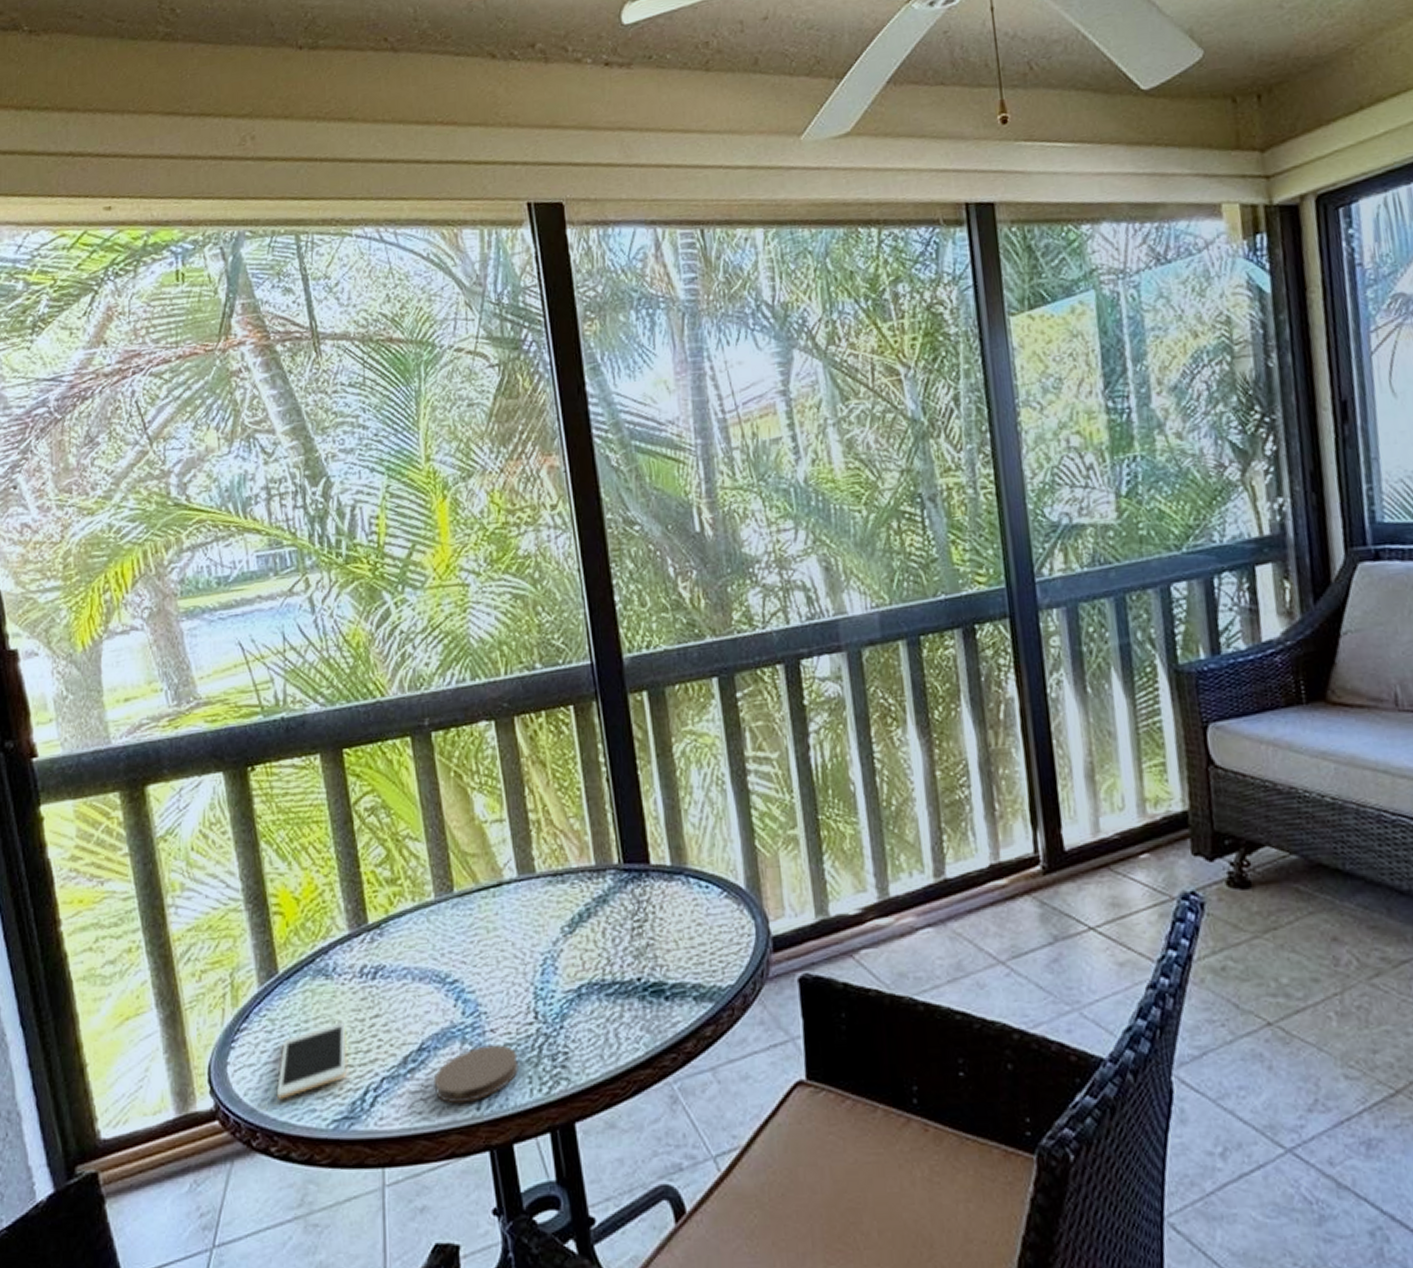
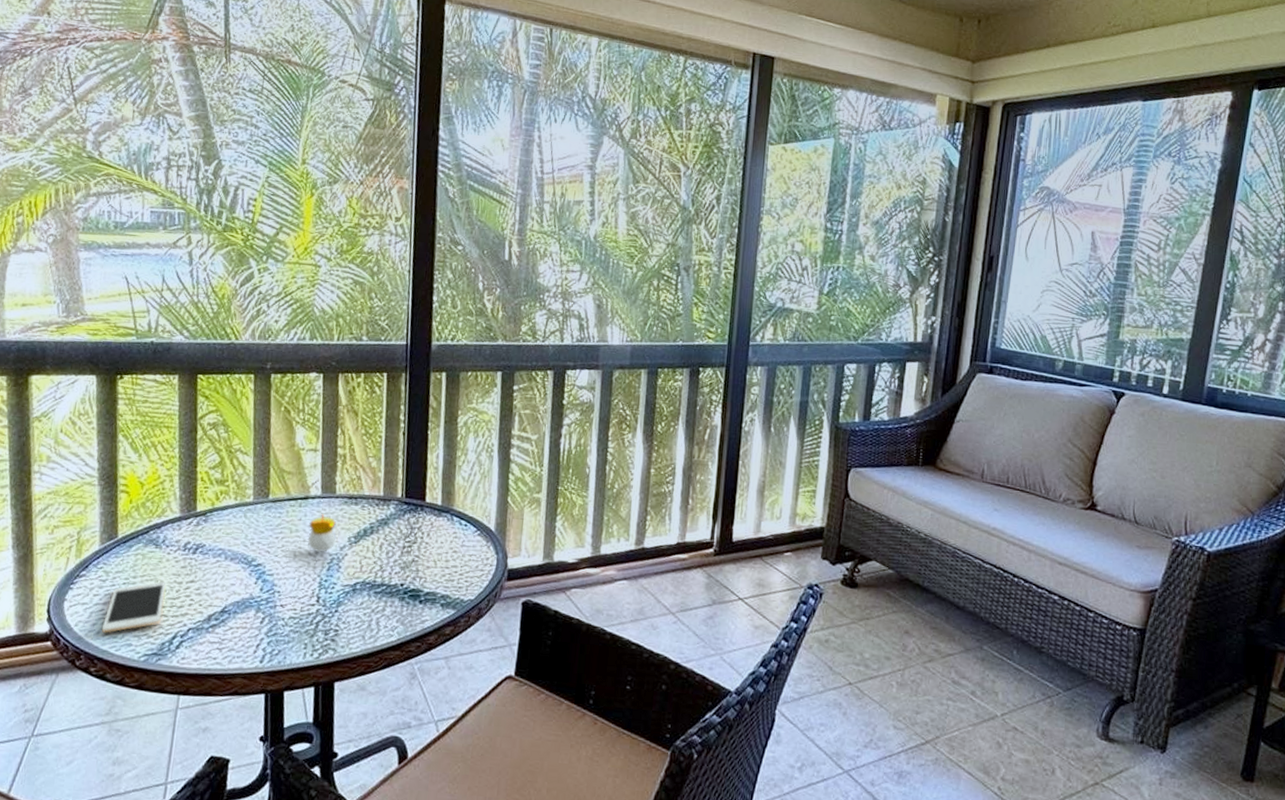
coaster: present [433,1044,518,1104] -> none [229,616,299,656]
candle: none [509,902,546,952] -> present [307,514,337,552]

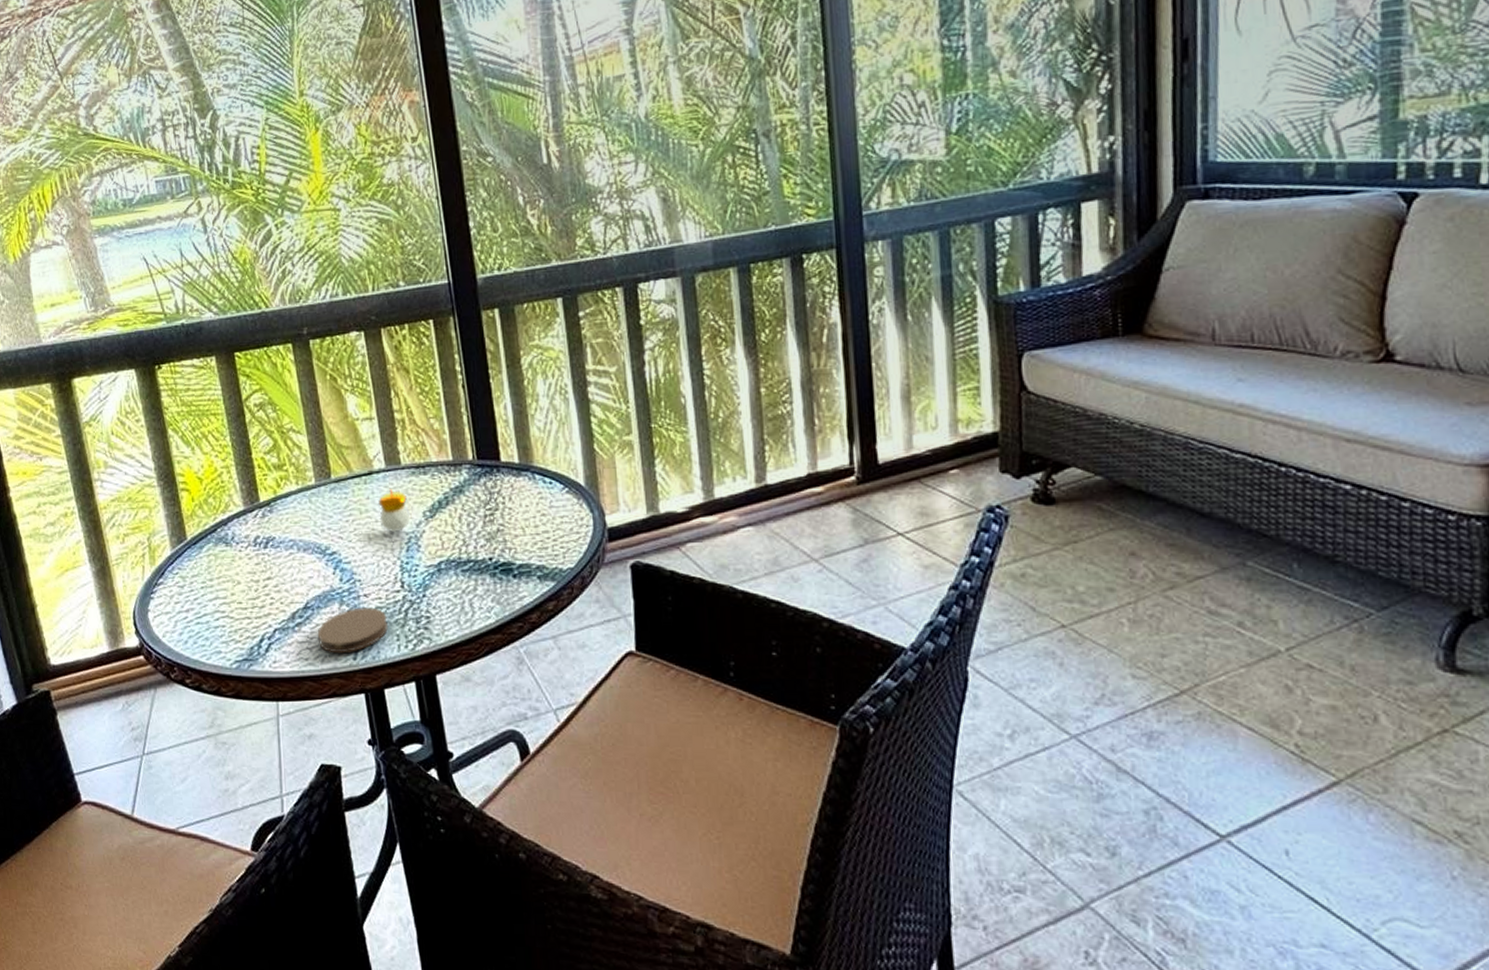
cell phone: present [101,582,167,633] -> none [189,582,245,642]
coaster: none [229,616,299,656] -> present [317,607,388,654]

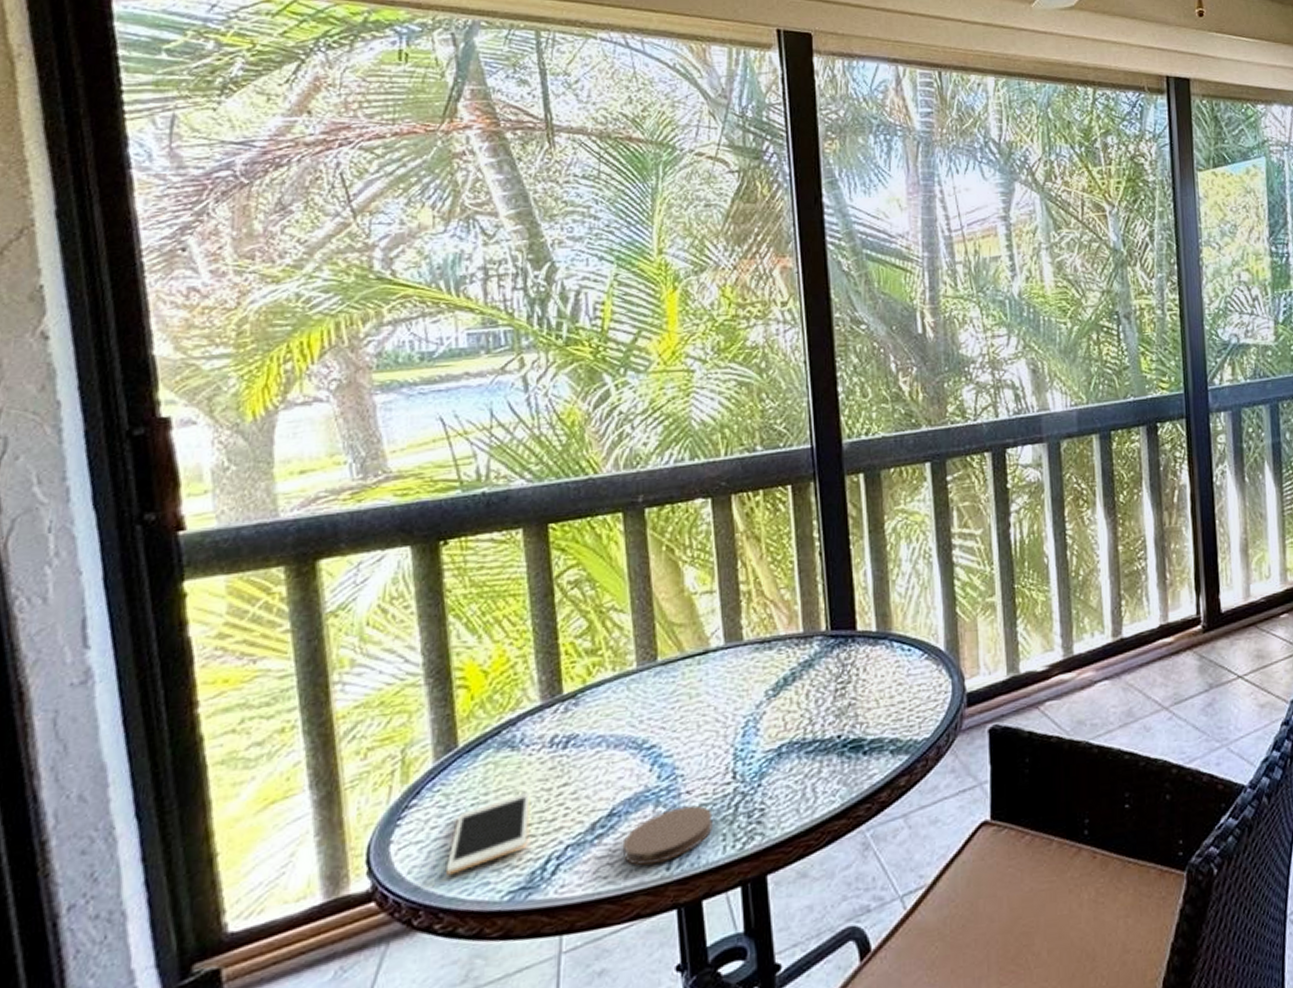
cell phone: none [189,582,245,642] -> present [445,792,531,875]
candle: present [378,489,411,532] -> none [713,668,750,716]

